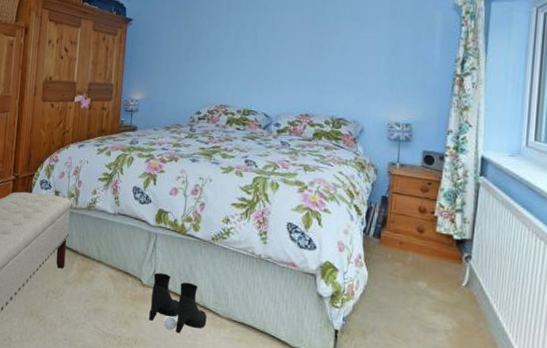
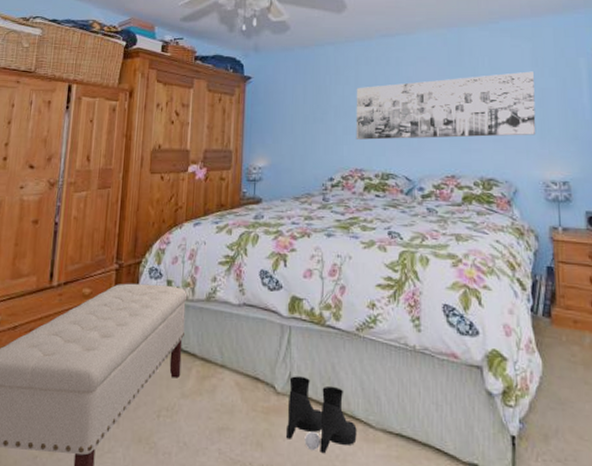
wall art: none [222,22,391,81] -> present [356,71,536,140]

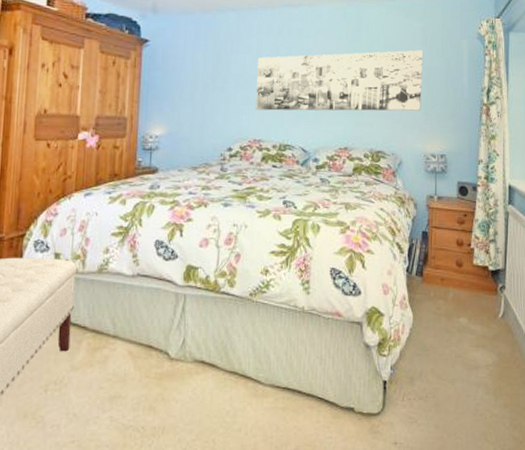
boots: present [286,376,357,454] -> none [179,342,247,412]

